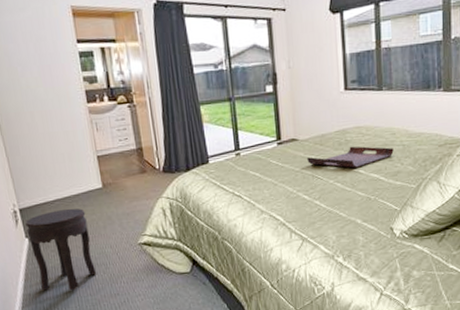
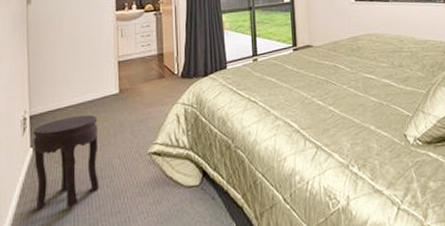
serving tray: present [307,146,394,168] -> none [321,52,403,74]

